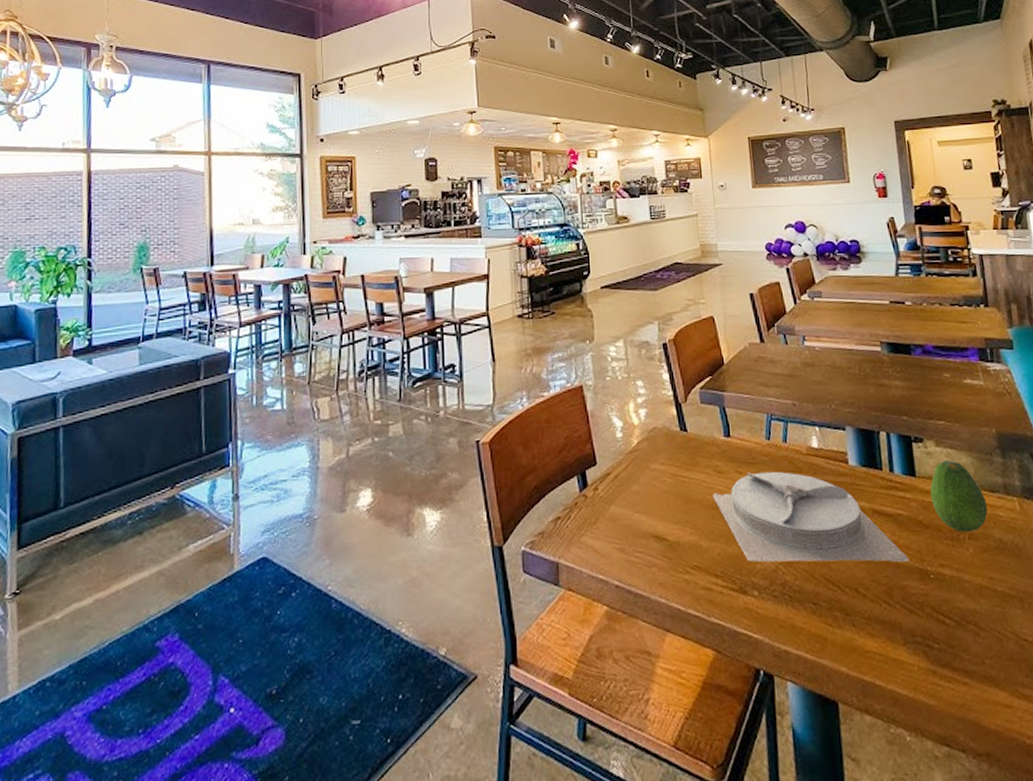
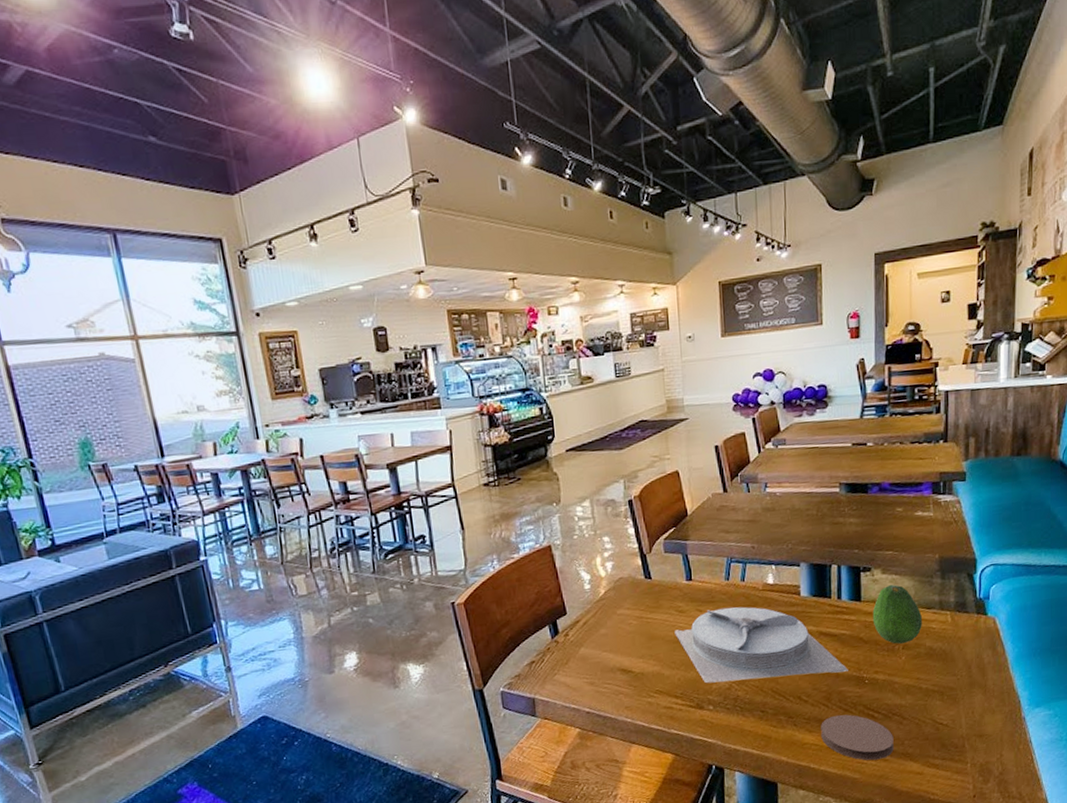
coaster: none [883,616,974,683] -> present [821,714,894,761]

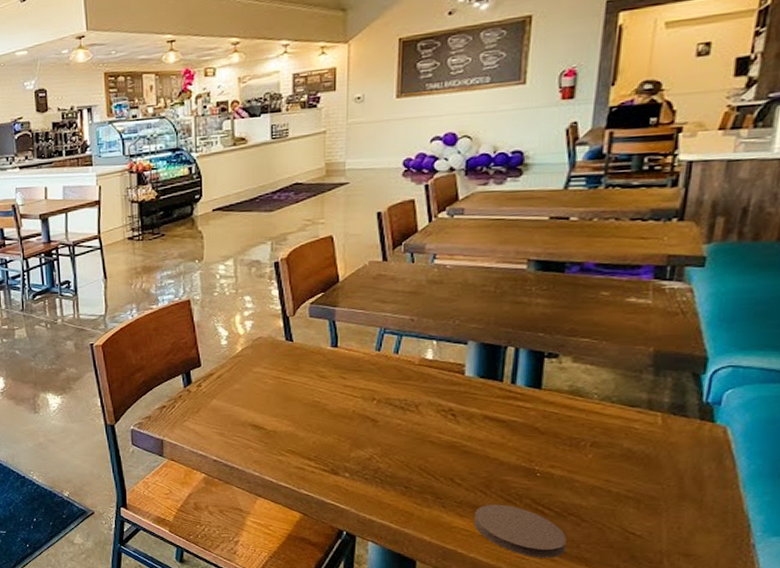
plate: present [674,606,848,684] -> none [313,378,516,462]
fruit: present [872,584,922,644] -> none [554,374,622,440]

